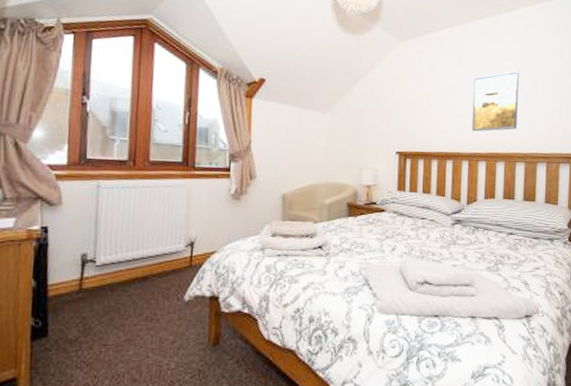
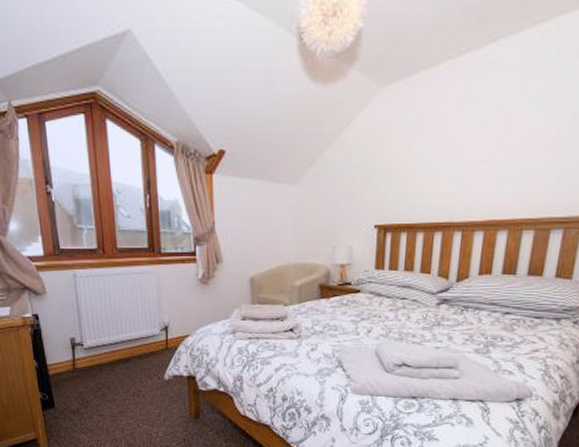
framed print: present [472,70,519,132] -> none [469,111,540,196]

